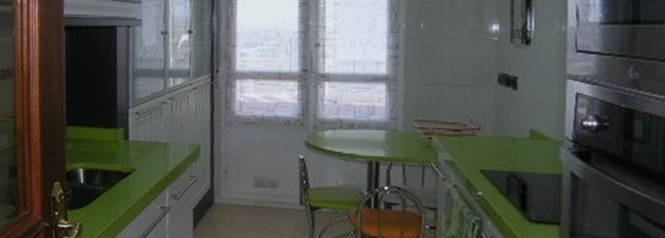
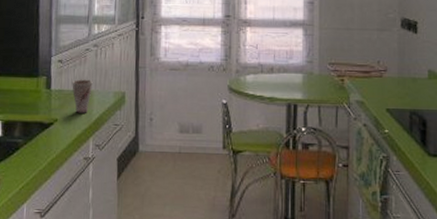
cup: none [148,131,169,164] -> present [72,79,93,113]

